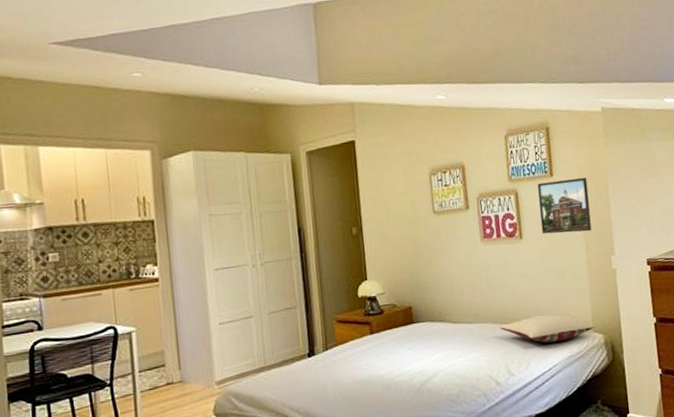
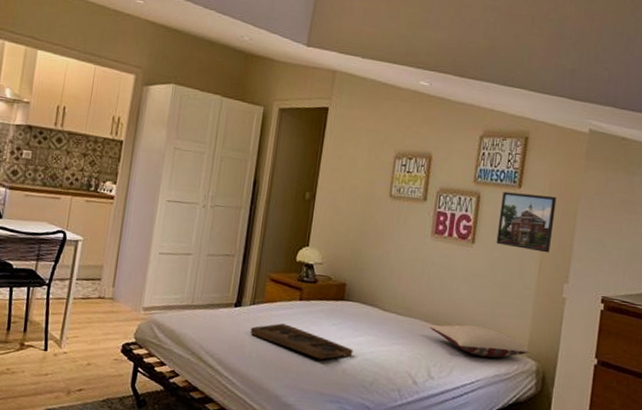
decorative tray: none [329,360,434,386] -> present [250,323,353,360]

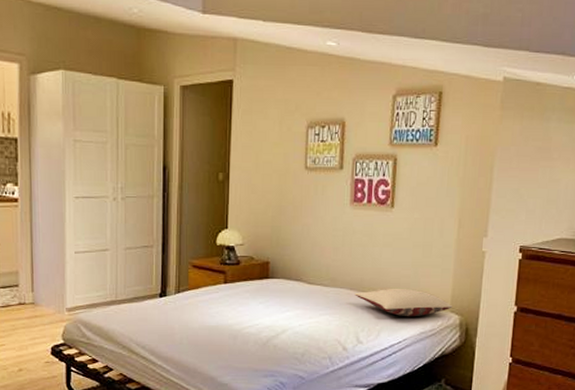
decorative tray: present [250,323,353,360] -> none [178,308,282,338]
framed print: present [496,191,557,253] -> none [415,151,473,209]

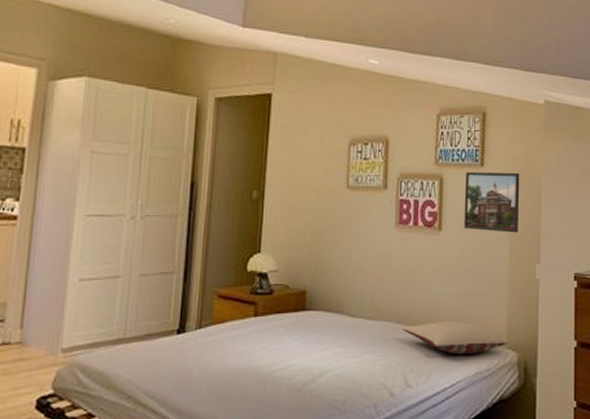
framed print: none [415,151,473,209] -> present [464,172,520,233]

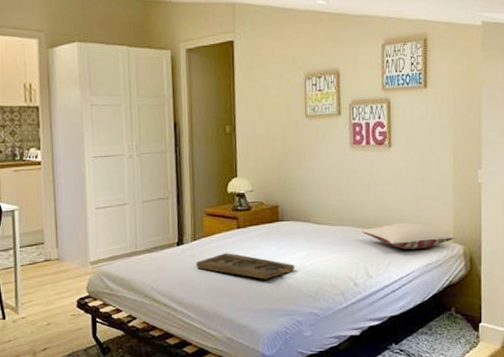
decorative tray: none [198,346,320,383] -> present [195,253,295,279]
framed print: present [464,172,520,233] -> none [410,90,462,145]

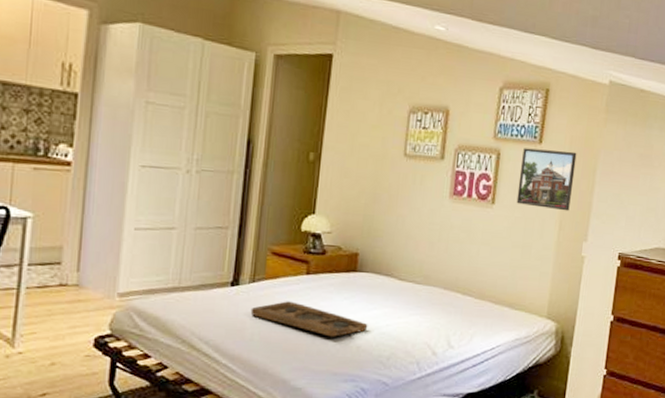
pillow: present [361,222,455,250] -> none [448,289,549,322]
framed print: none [410,90,462,145] -> present [516,148,577,211]

